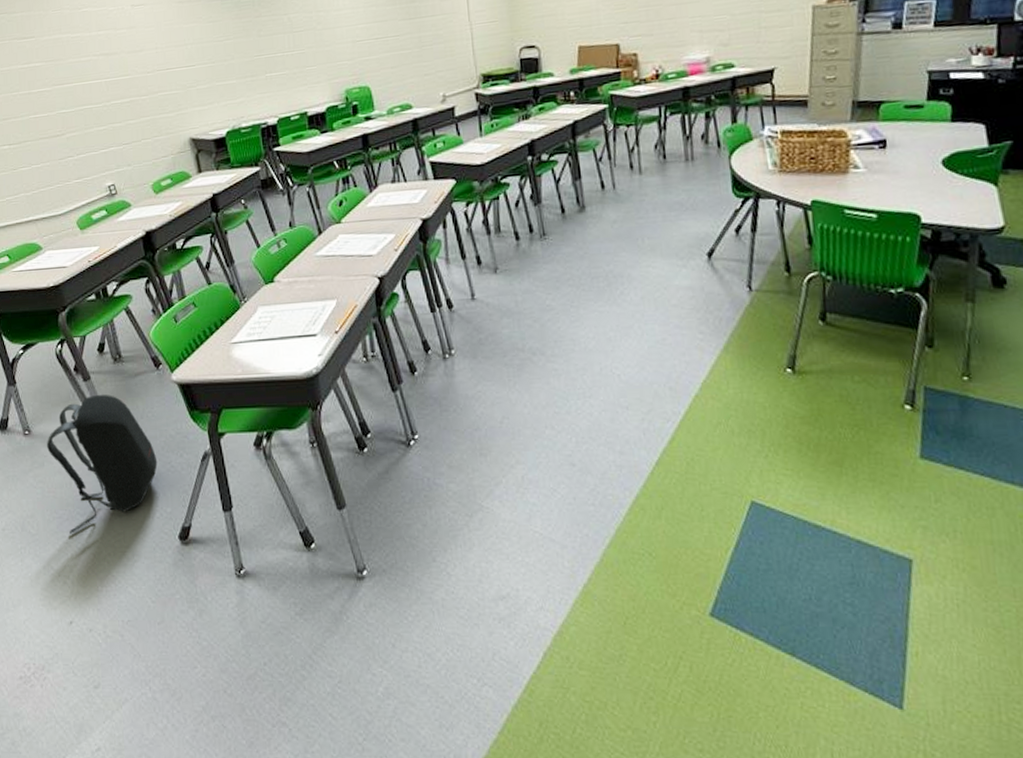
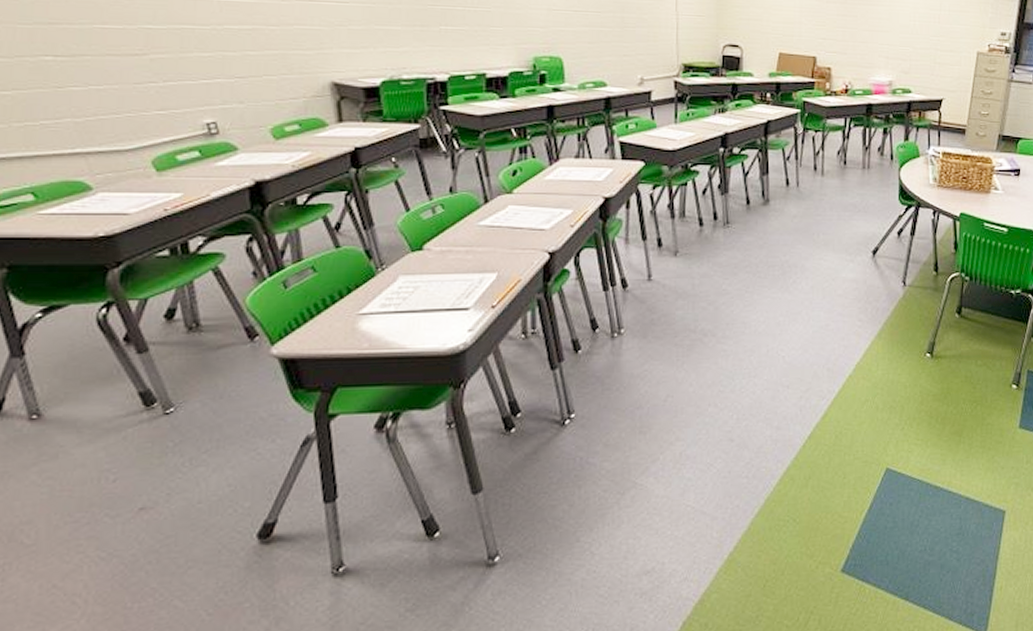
backpack: present [47,395,158,534] -> none [66,370,238,541]

